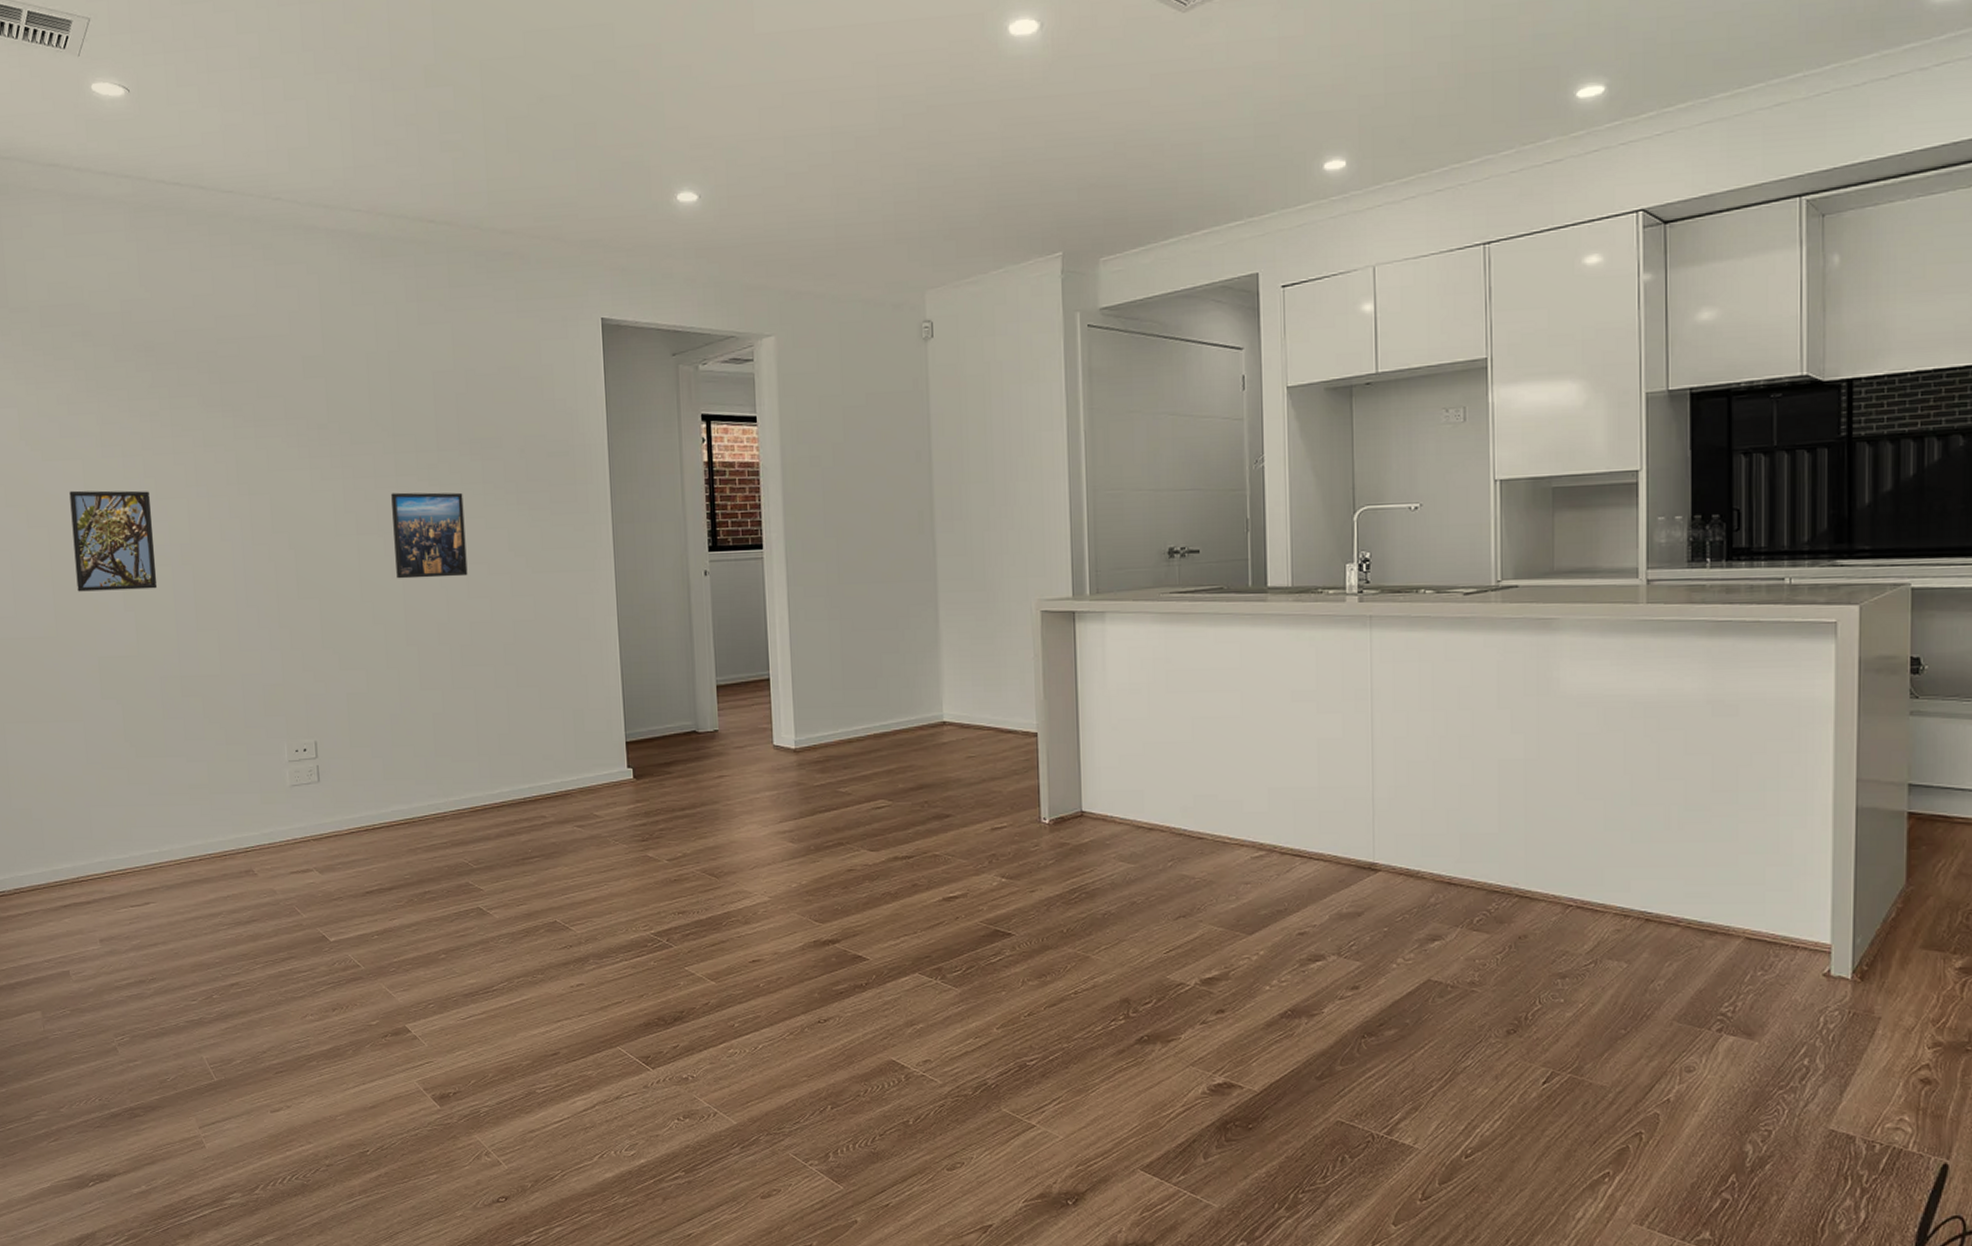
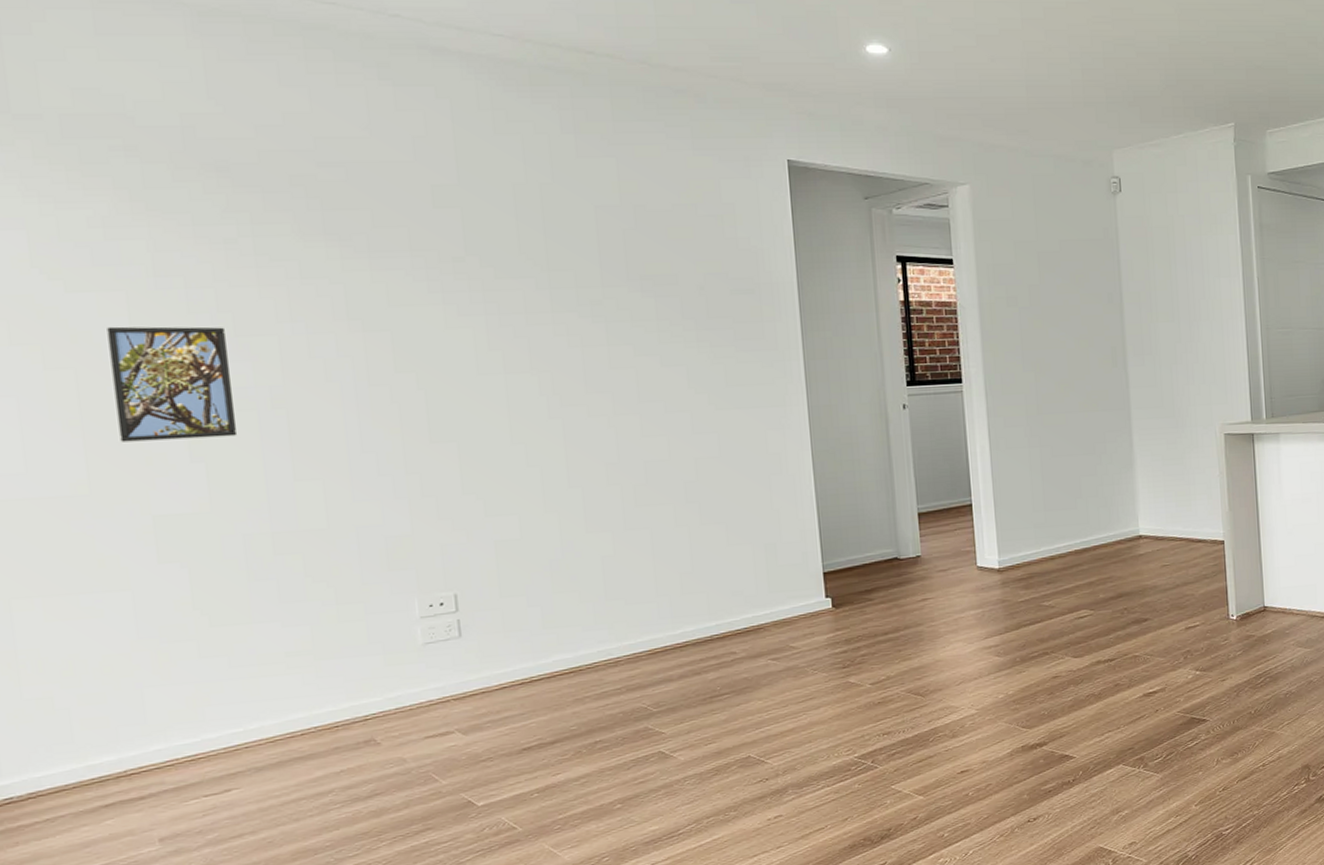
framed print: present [391,492,468,579] -> none [546,329,641,419]

